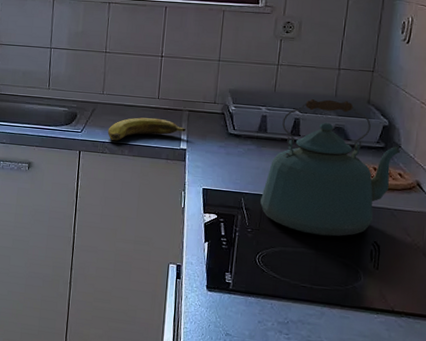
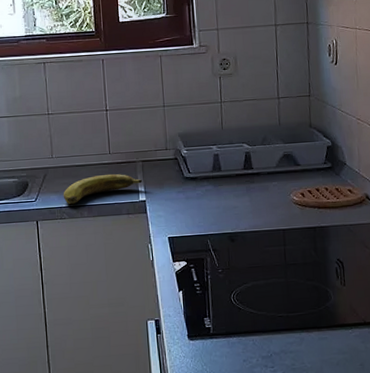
kettle: present [260,99,401,237] -> none [226,128,347,264]

